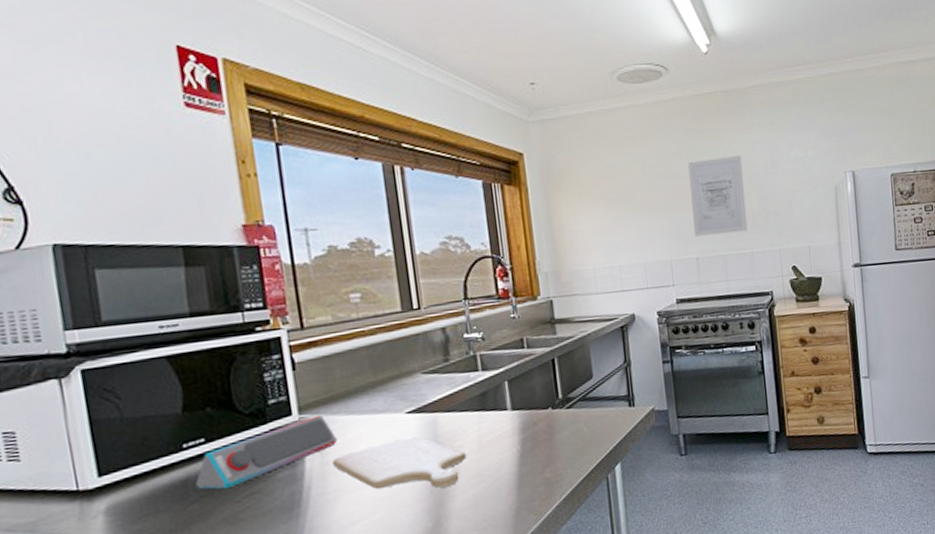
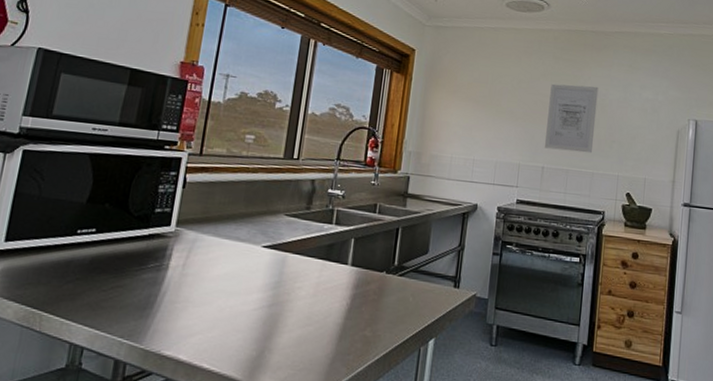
speaker: present [195,414,337,489] -> none [76,230,200,276]
chopping board: present [332,436,467,489] -> none [189,268,303,322]

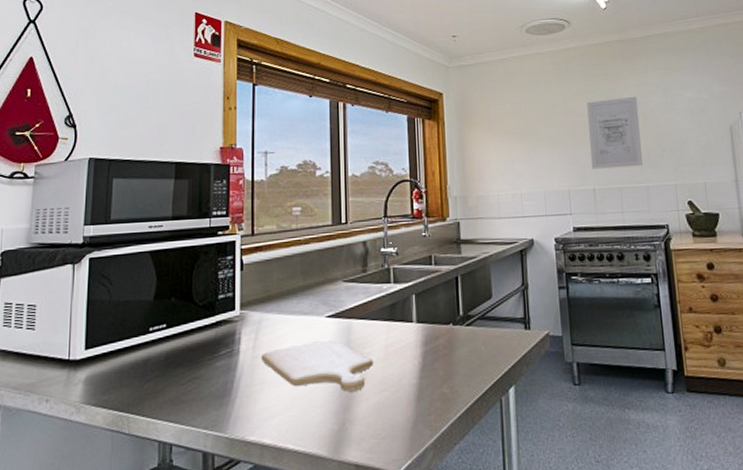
chopping board: none [189,268,303,322] -> present [260,339,374,392]

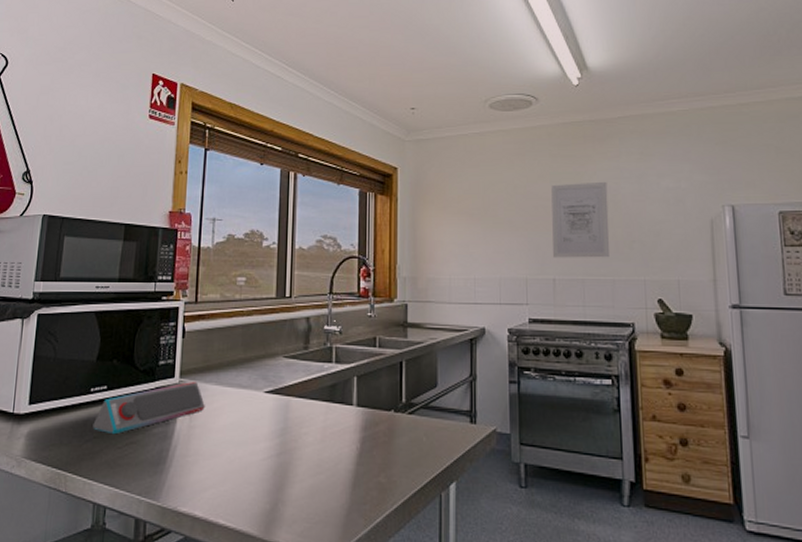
speaker: none [154,311,267,371] -> present [93,381,205,433]
chopping board: present [260,339,374,392] -> none [197,415,310,472]

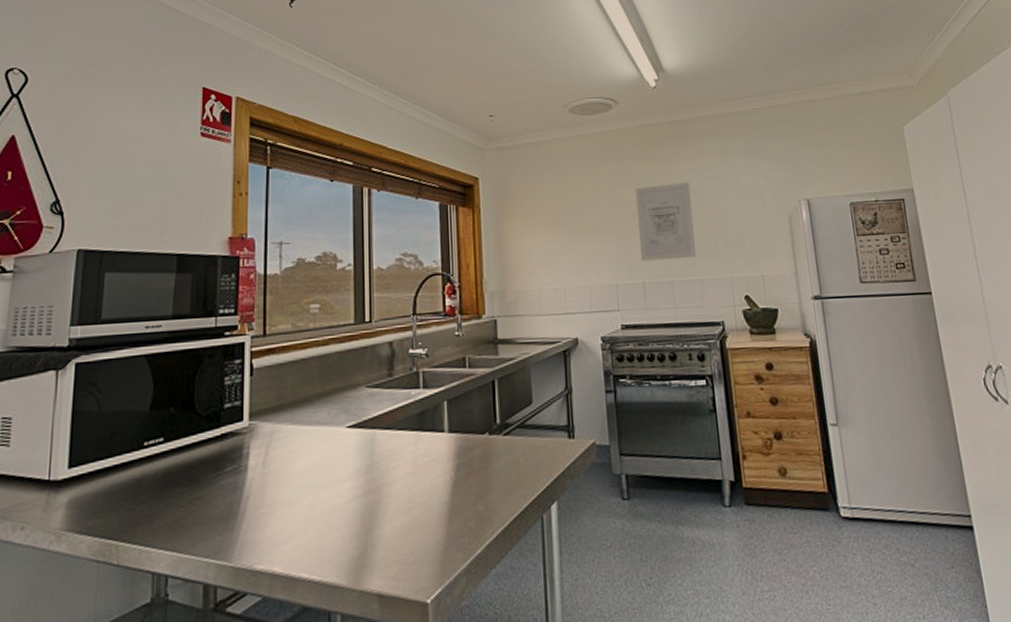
speaker: present [93,381,205,433] -> none [148,422,280,491]

